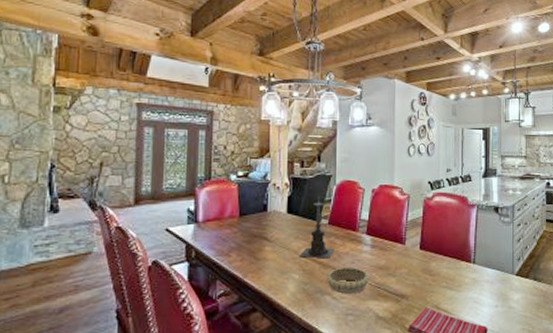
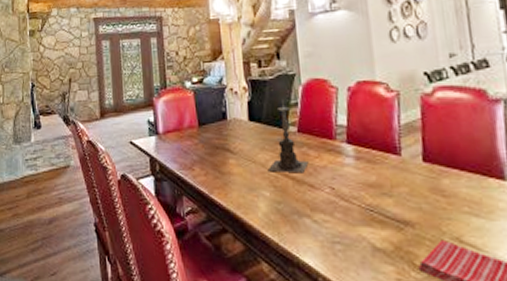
decorative bowl: present [326,266,370,294] -> none [302,183,358,217]

